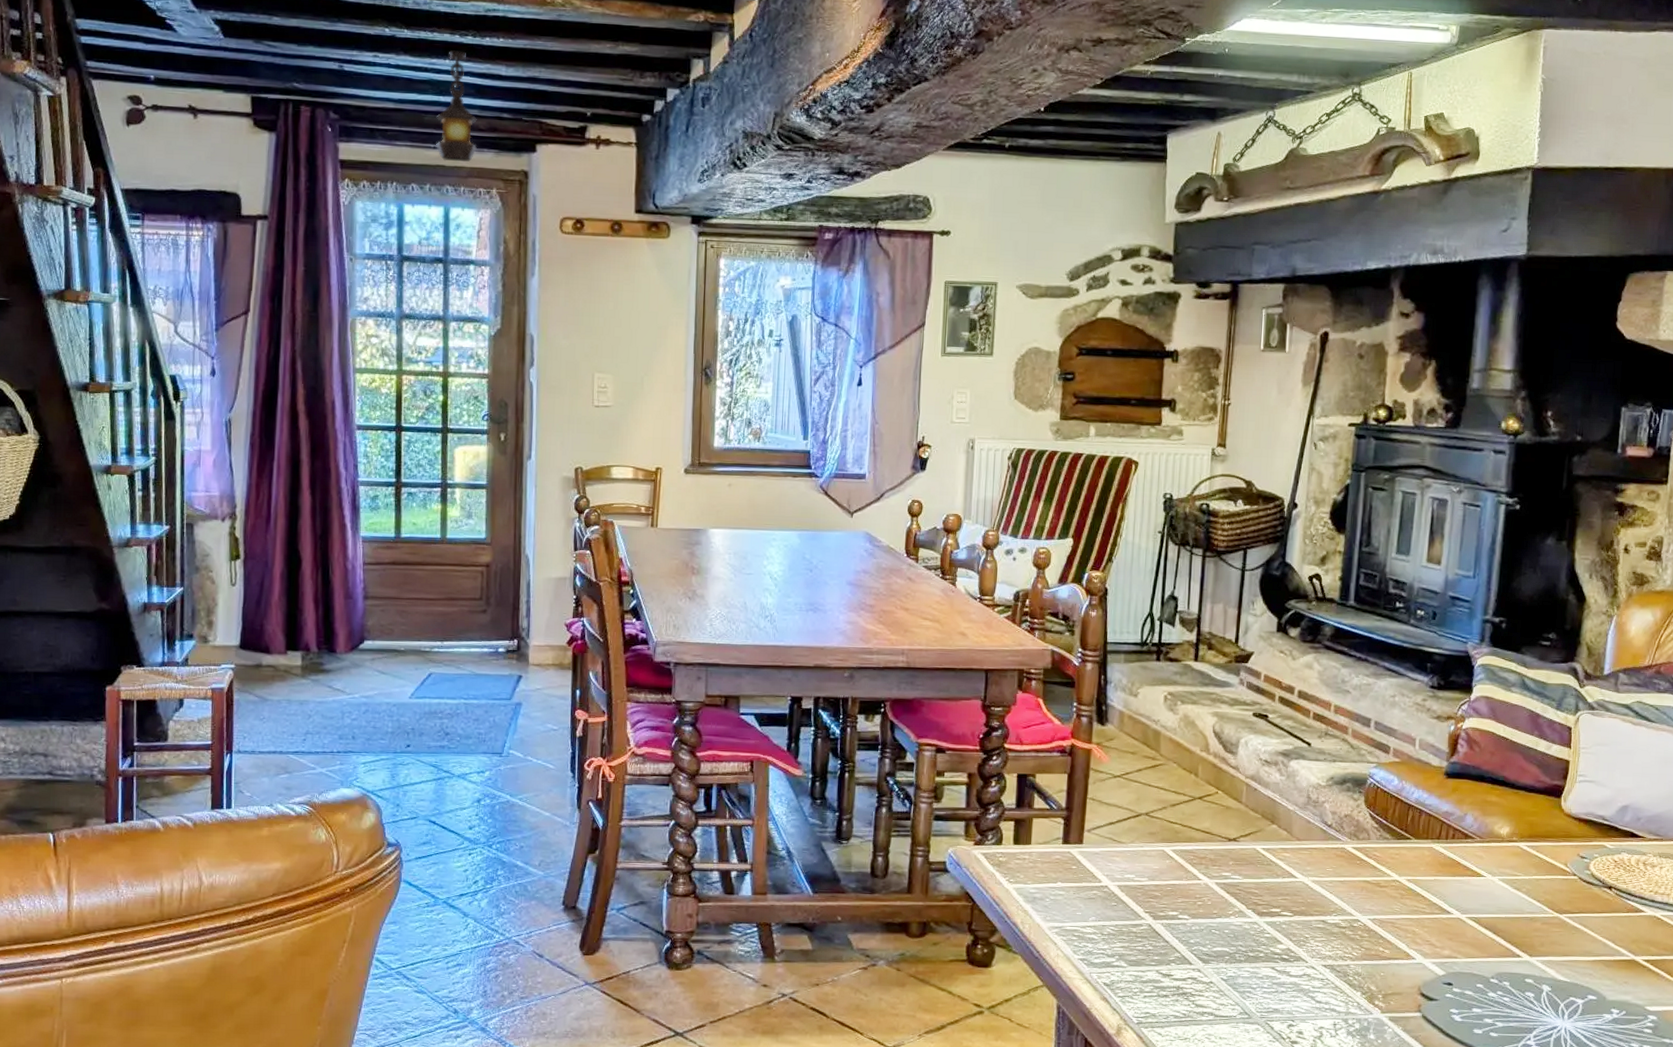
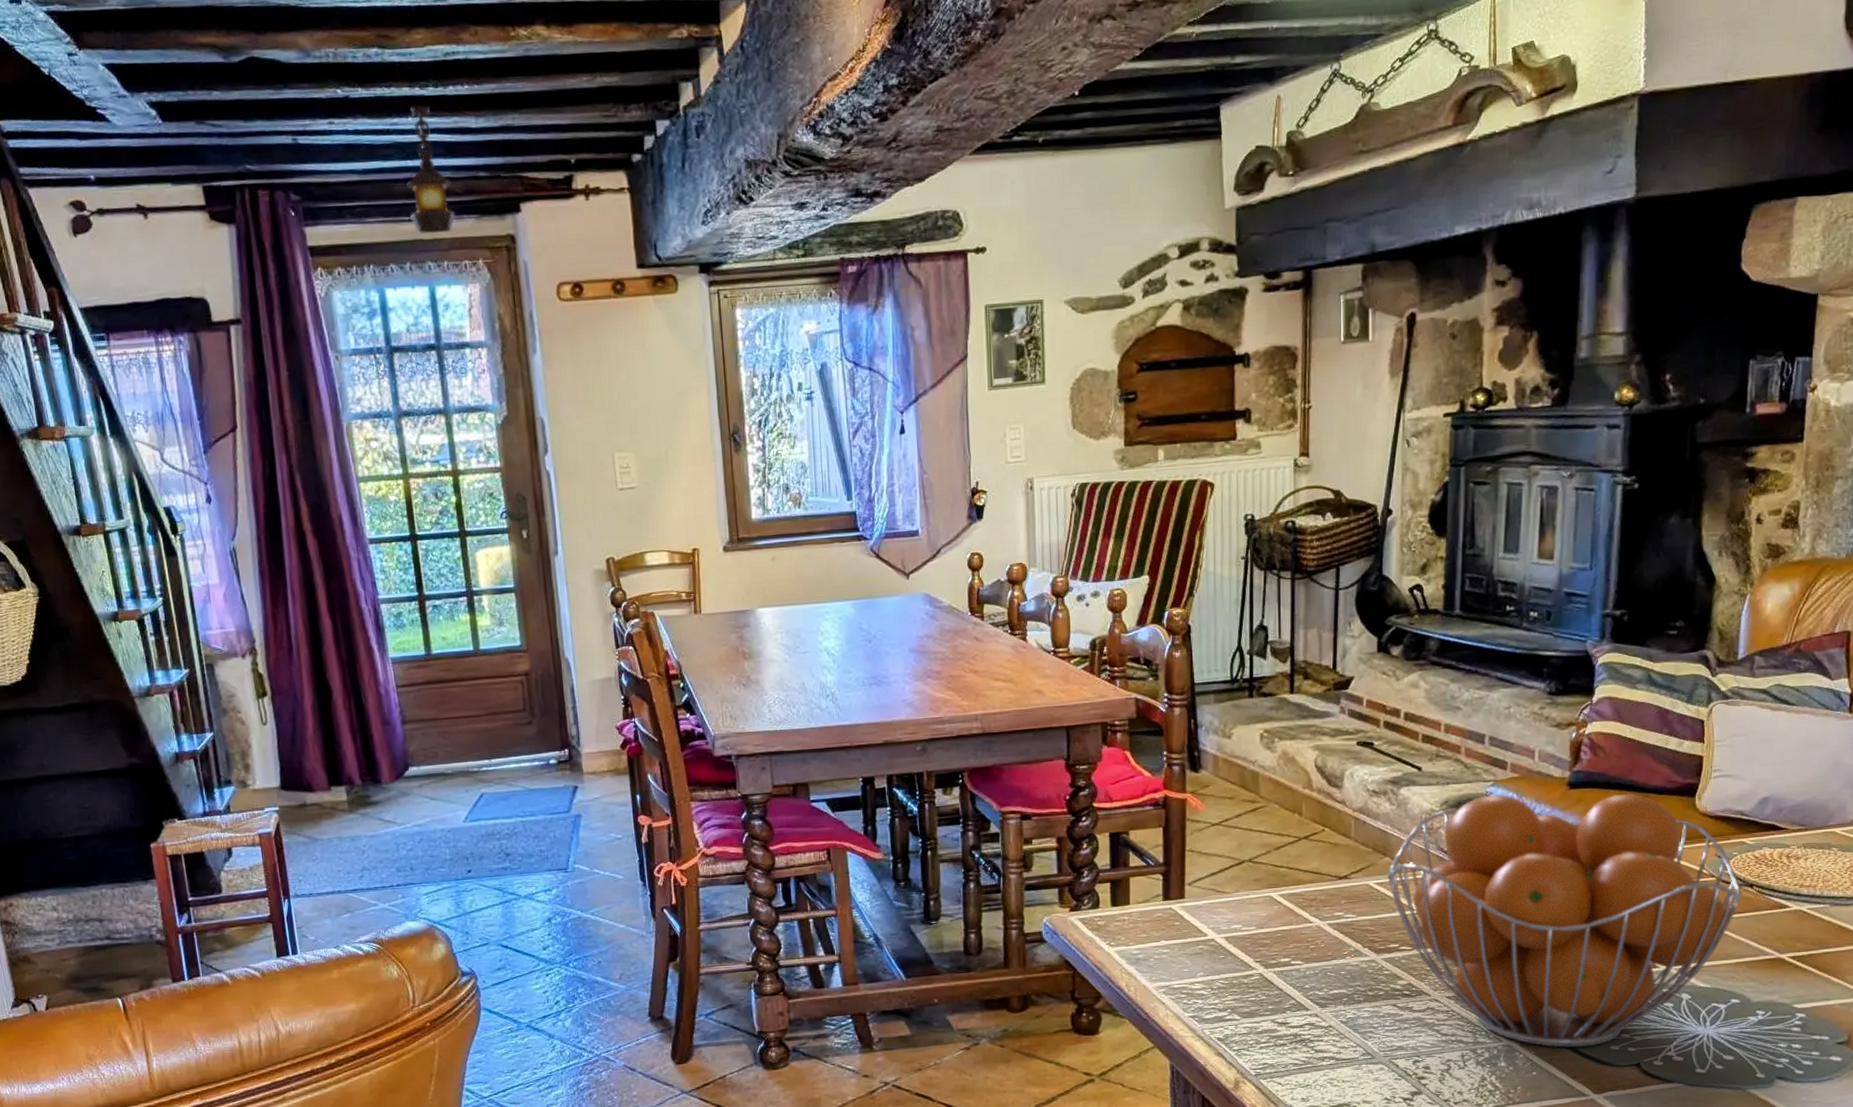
fruit basket: none [1273,775,1601,1028] -> present [1387,793,1742,1048]

